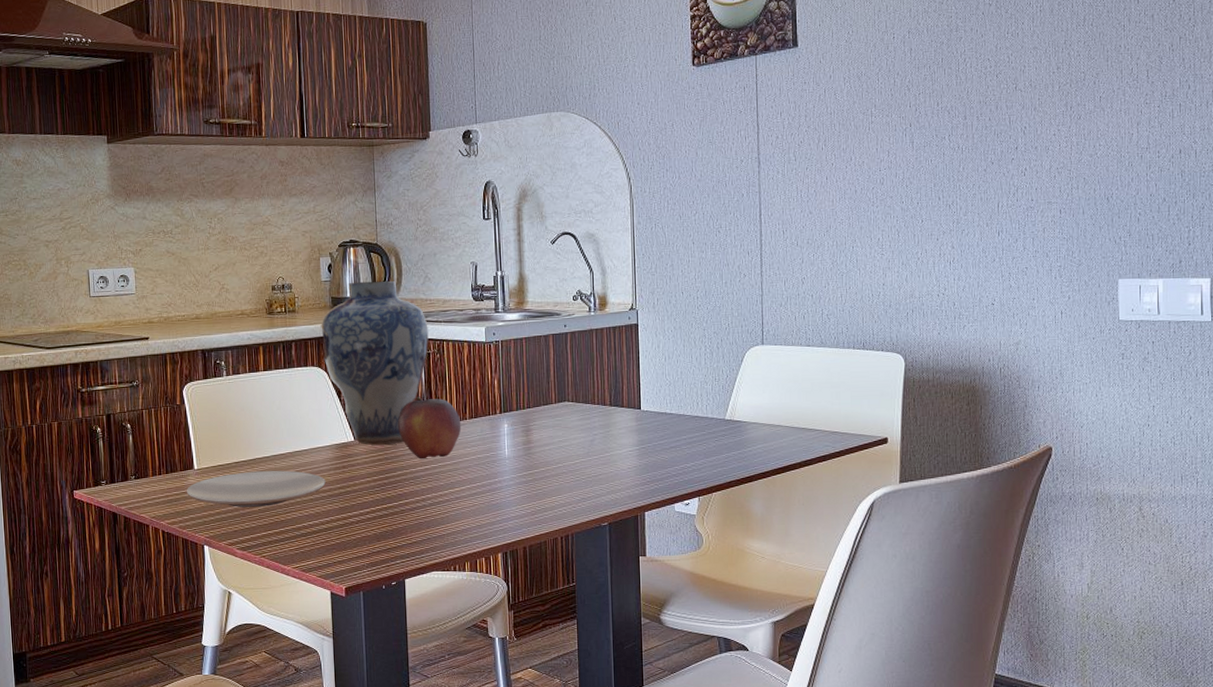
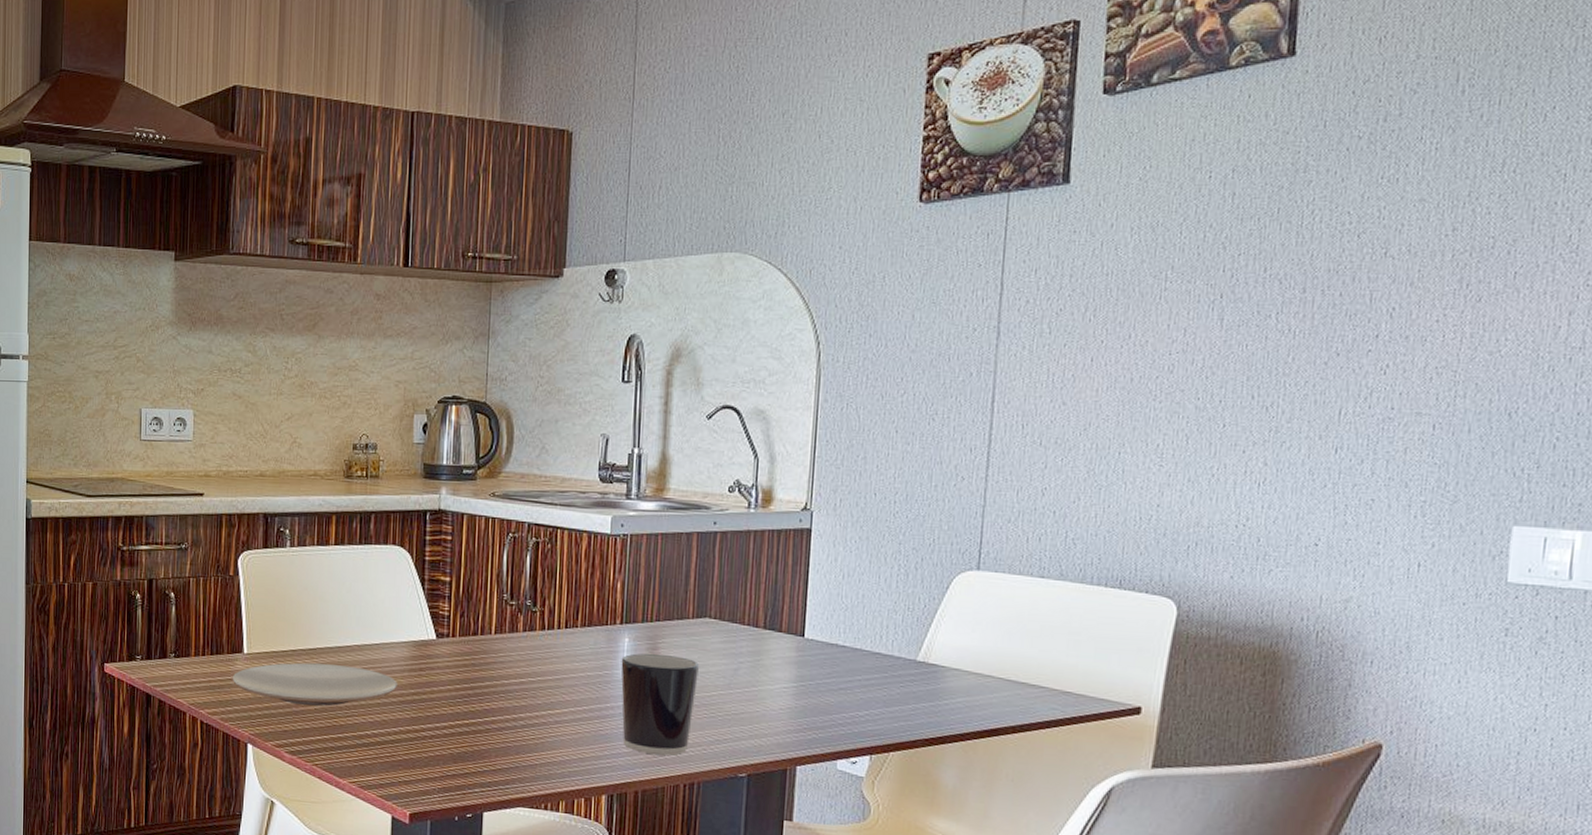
vase: present [321,280,429,446] -> none [408,447,540,649]
fruit: present [397,396,462,460] -> none [490,593,571,671]
mug: none [503,434,564,515] -> present [621,653,699,756]

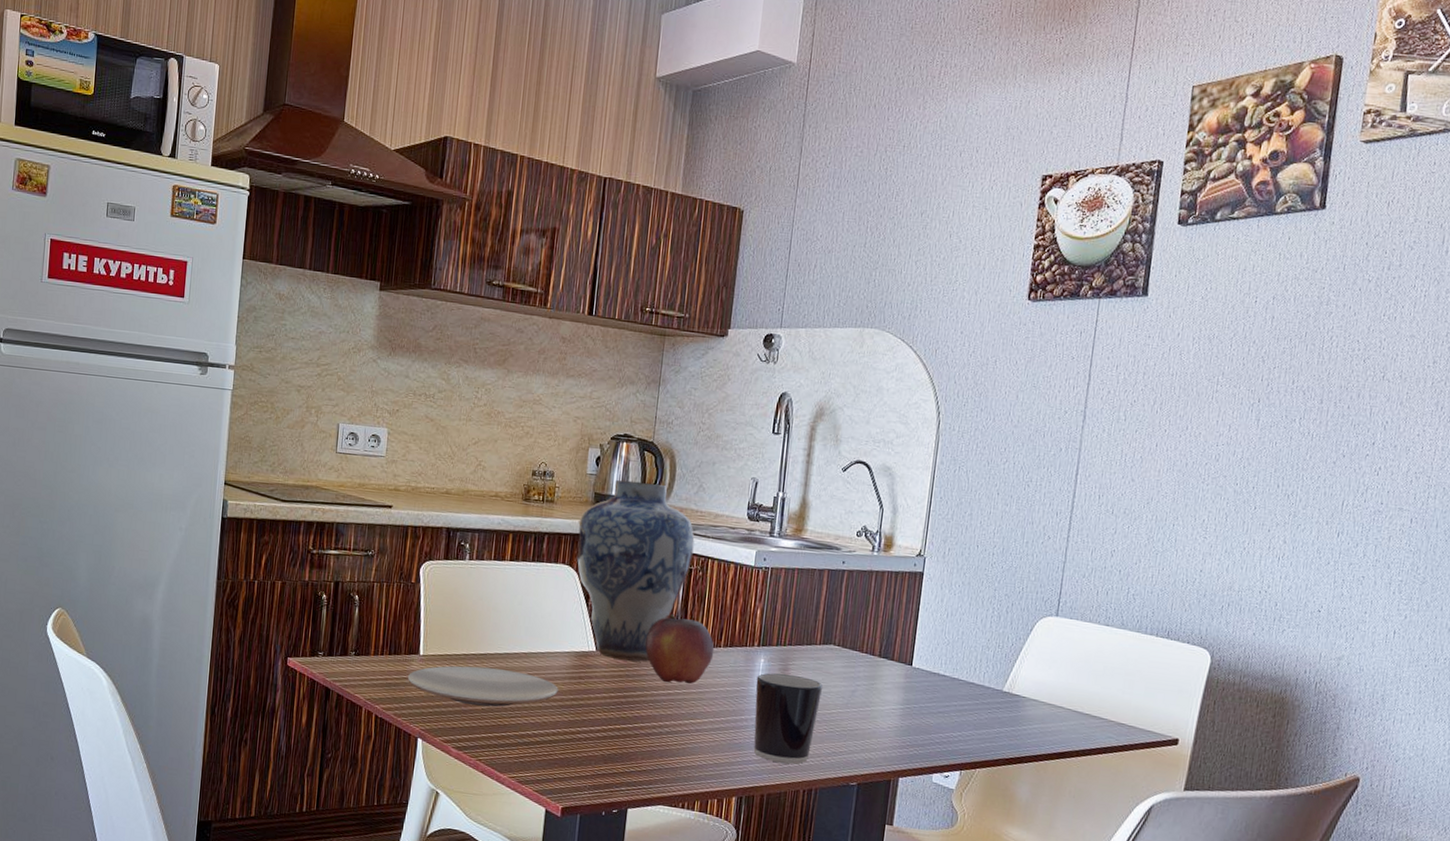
vase: none [408,447,540,649] -> present [576,479,695,662]
fruit: none [490,593,571,671] -> present [644,613,715,685]

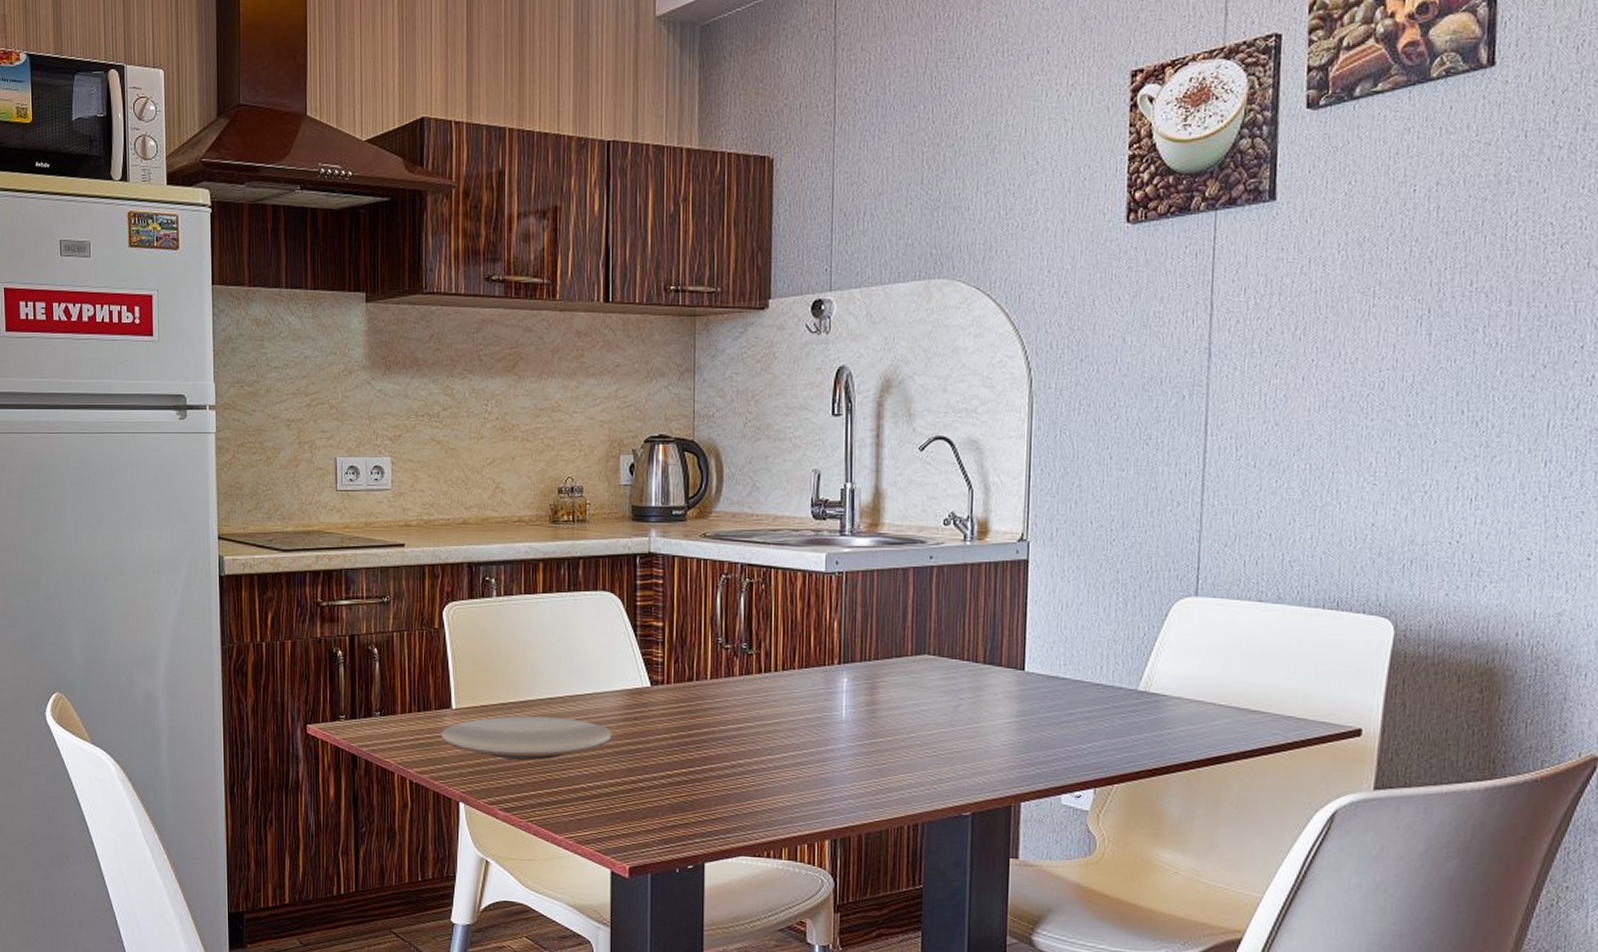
vase: present [576,479,695,662] -> none [617,487,753,696]
fruit: present [644,613,715,685] -> none [706,636,788,716]
mug: present [753,673,822,764] -> none [840,693,919,797]

